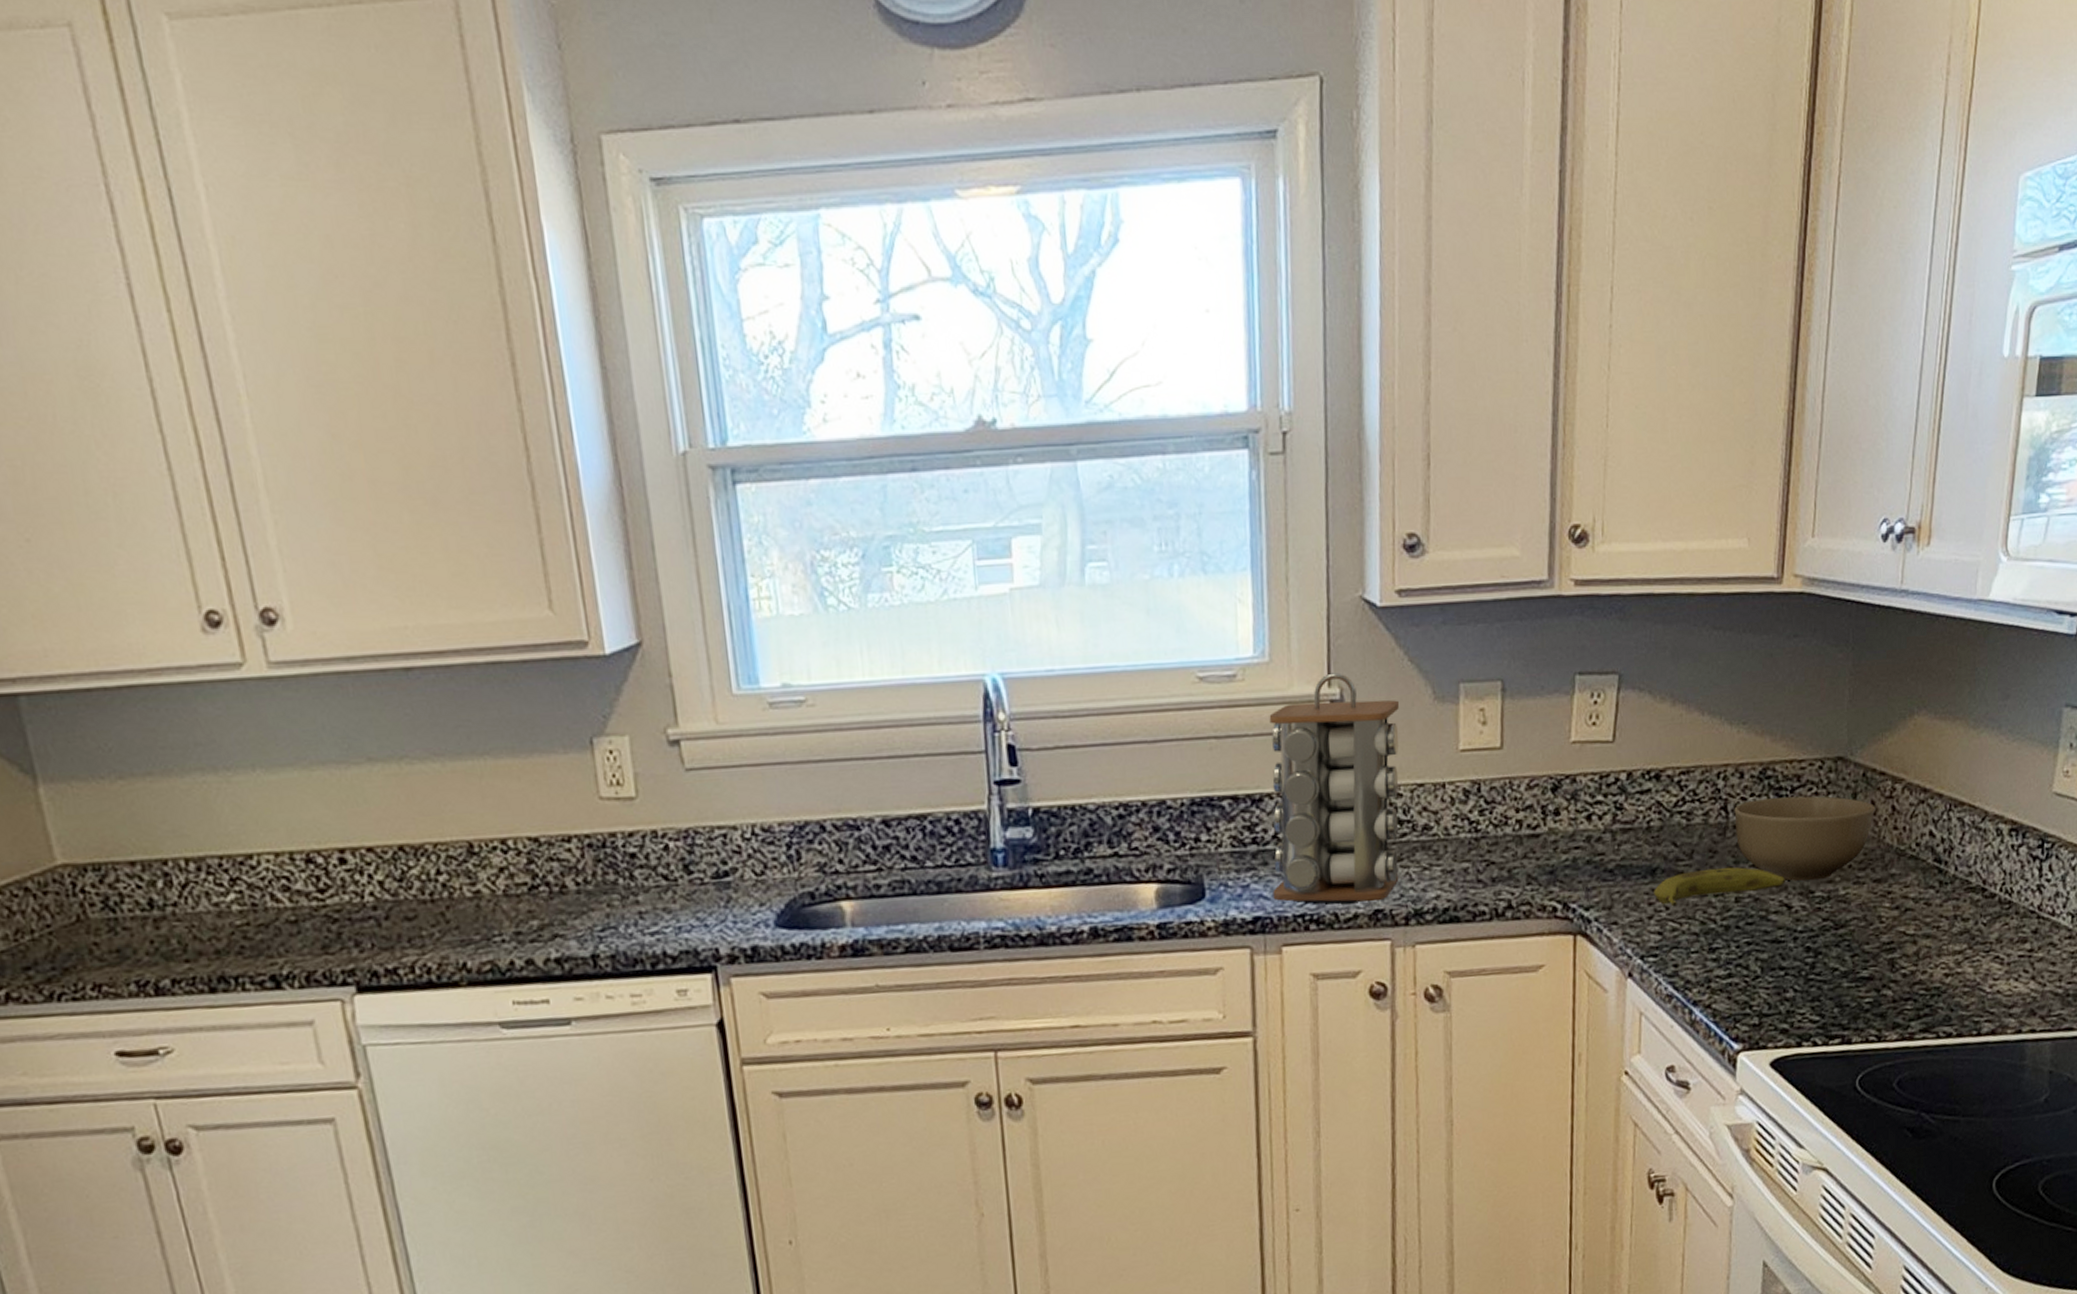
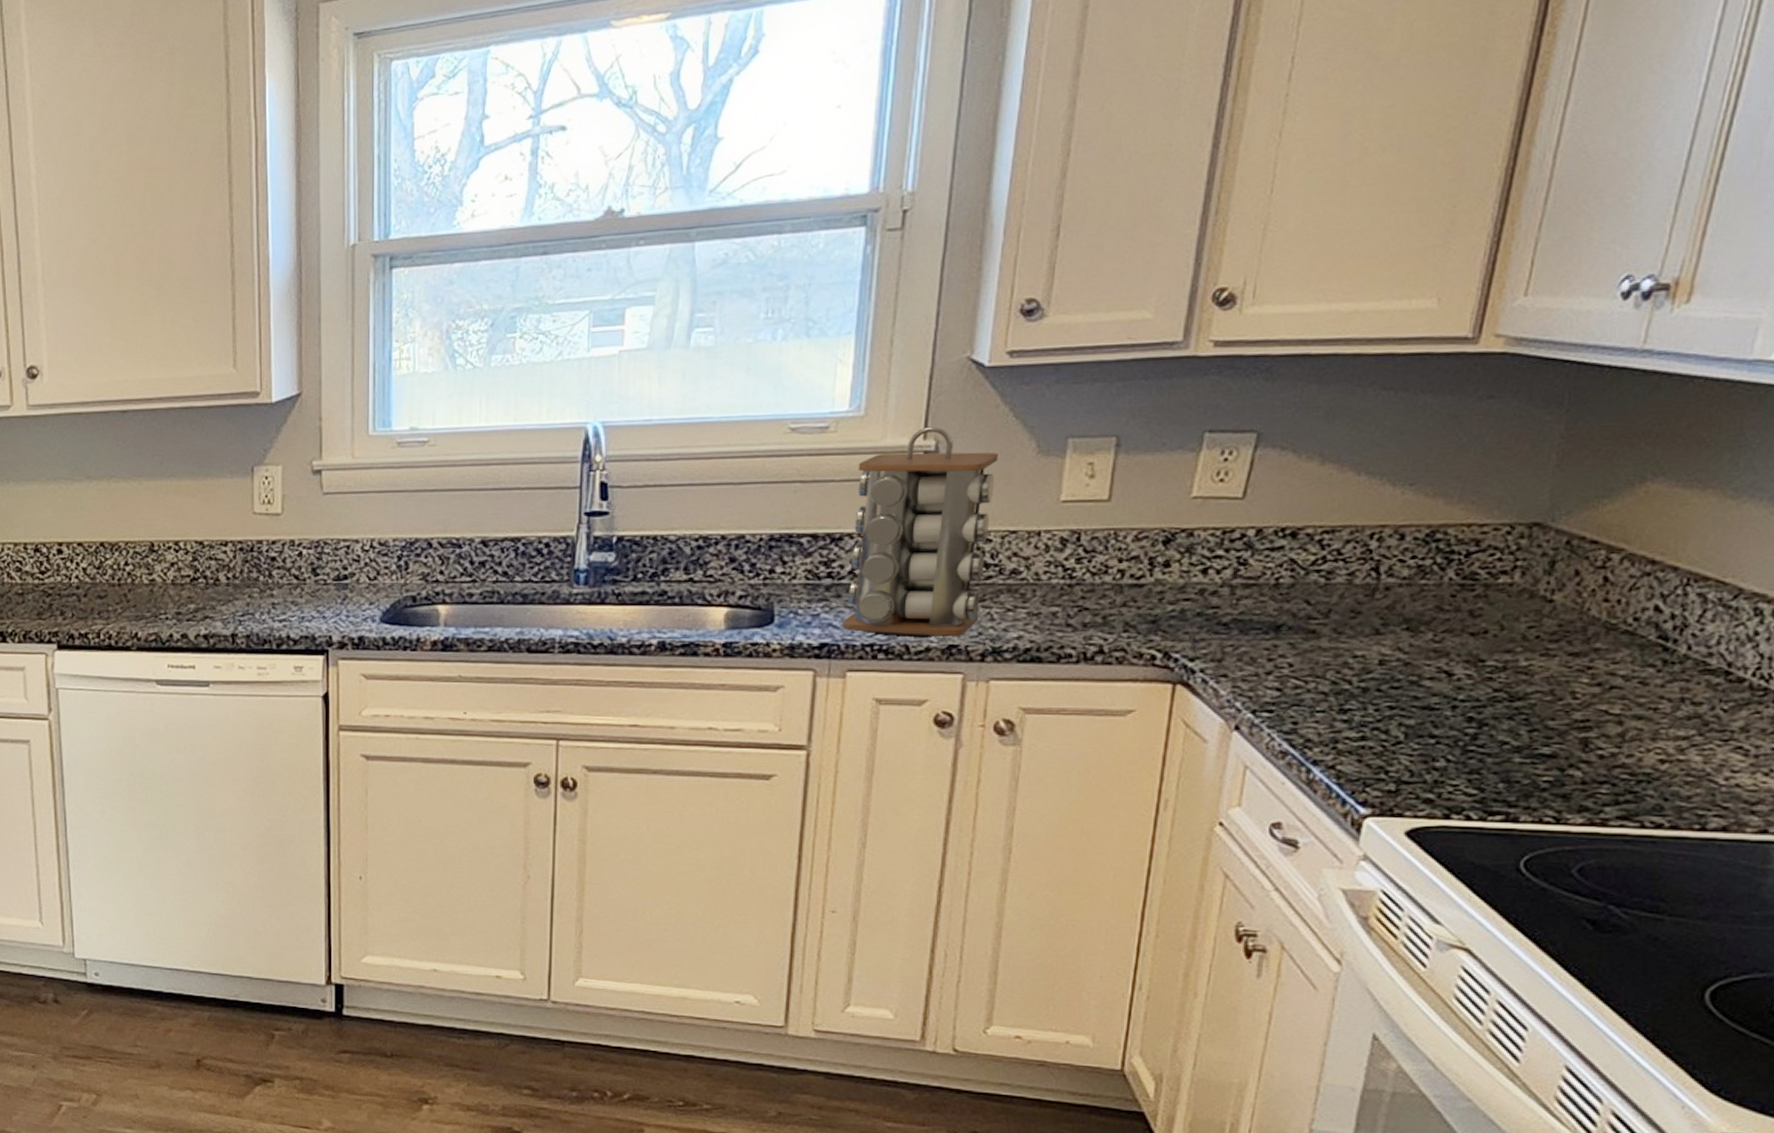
fruit: present [1654,867,1786,907] -> none [1276,628,1448,664]
bowl: present [1734,796,1876,881] -> none [1387,561,1580,649]

